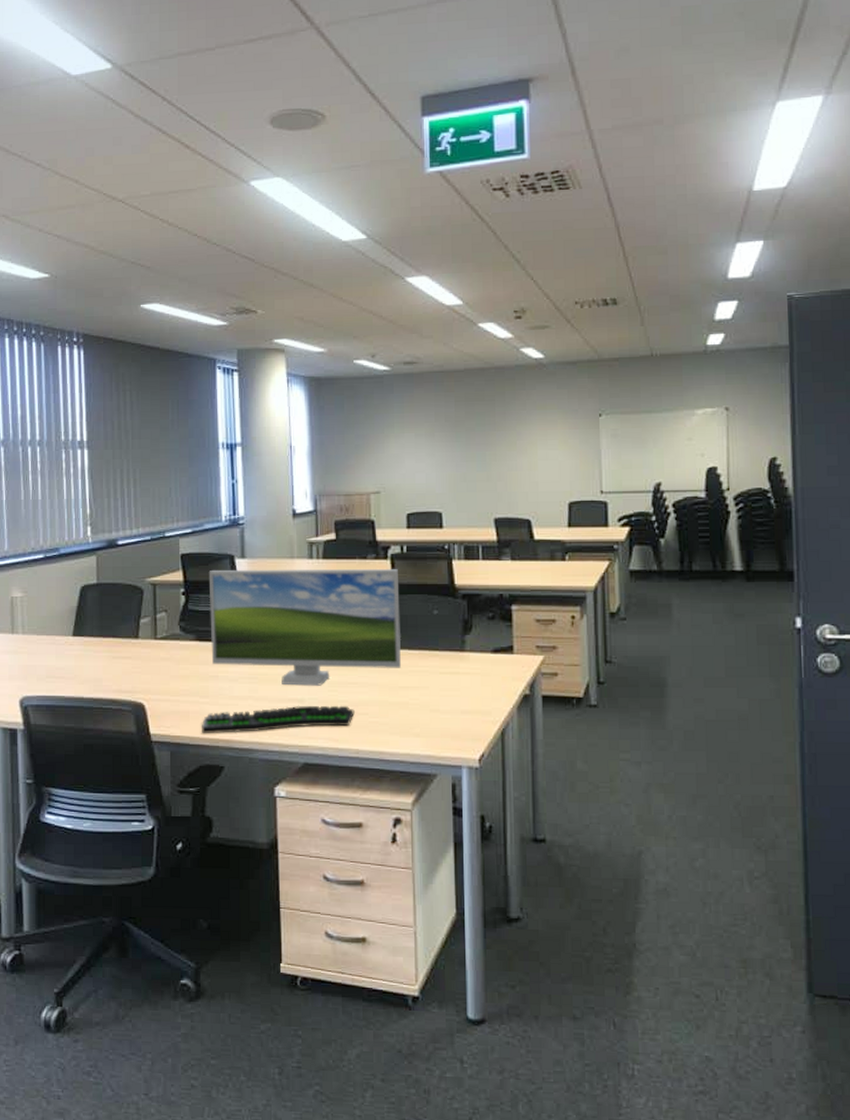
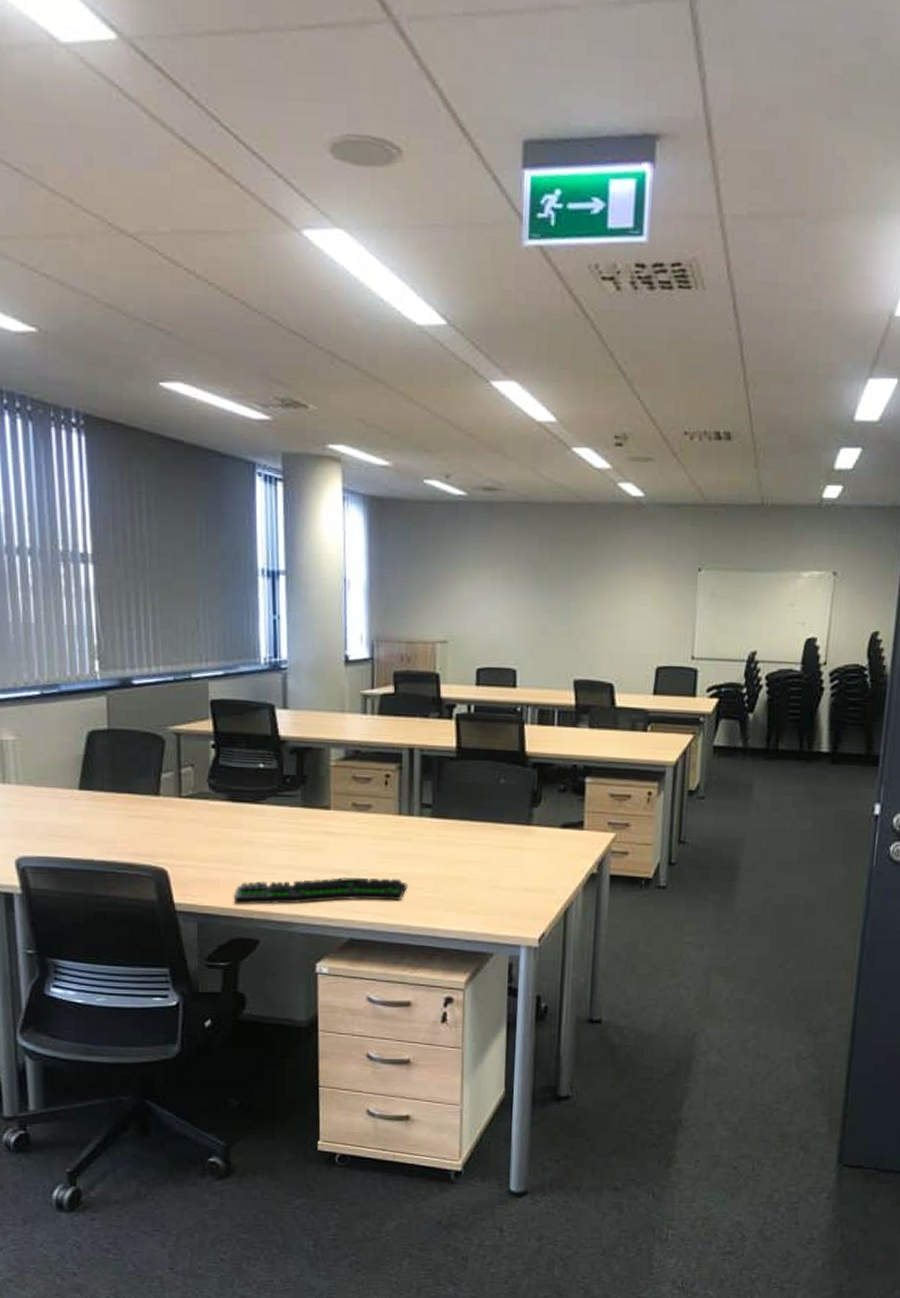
monitor: present [208,569,402,686] -> none [244,721,464,857]

